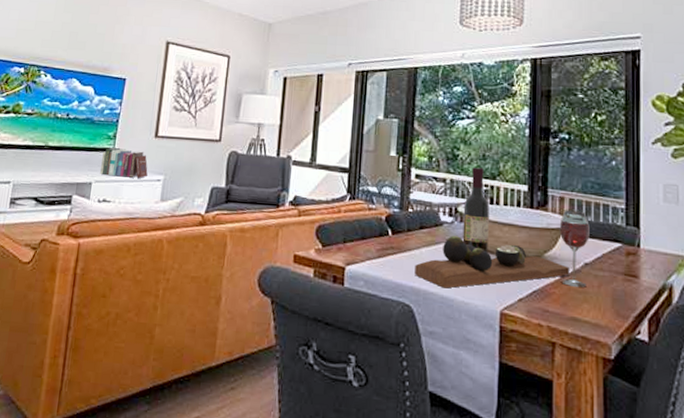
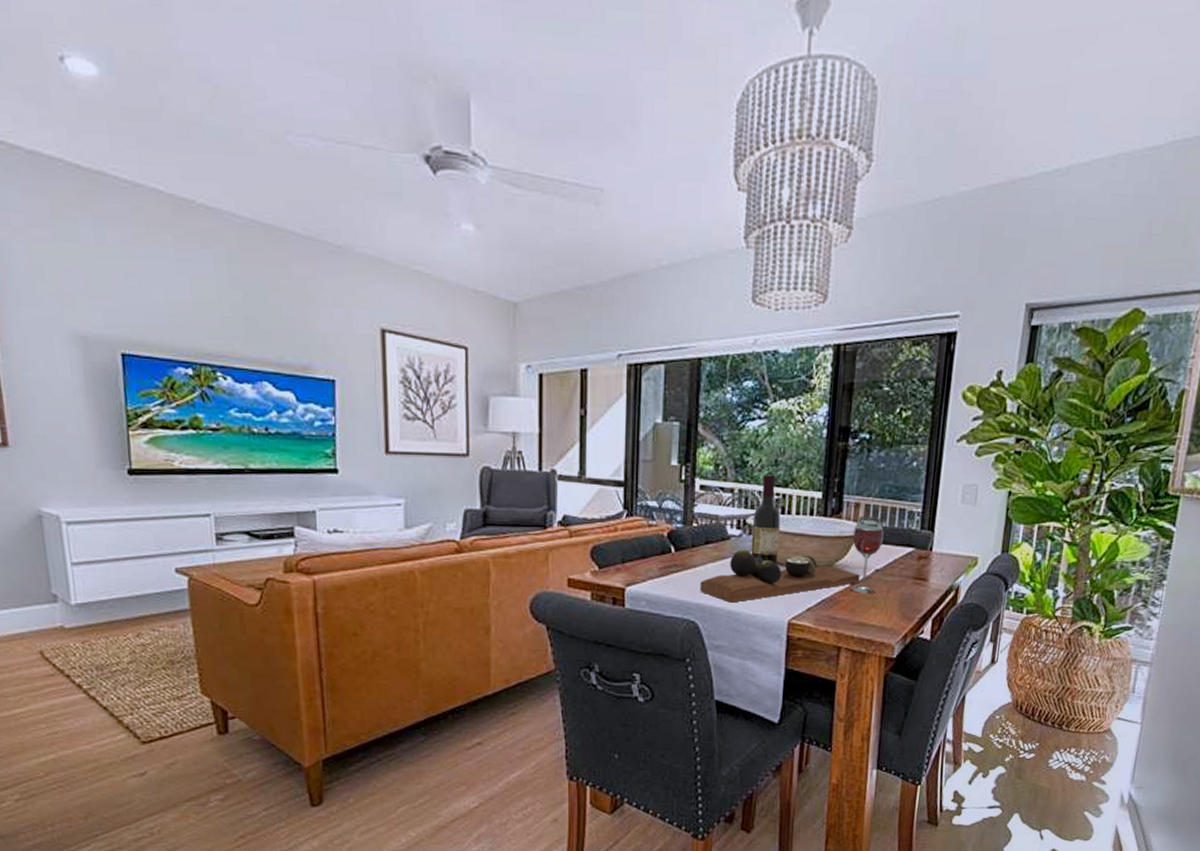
books: present [100,147,148,178] -> none [322,467,384,503]

